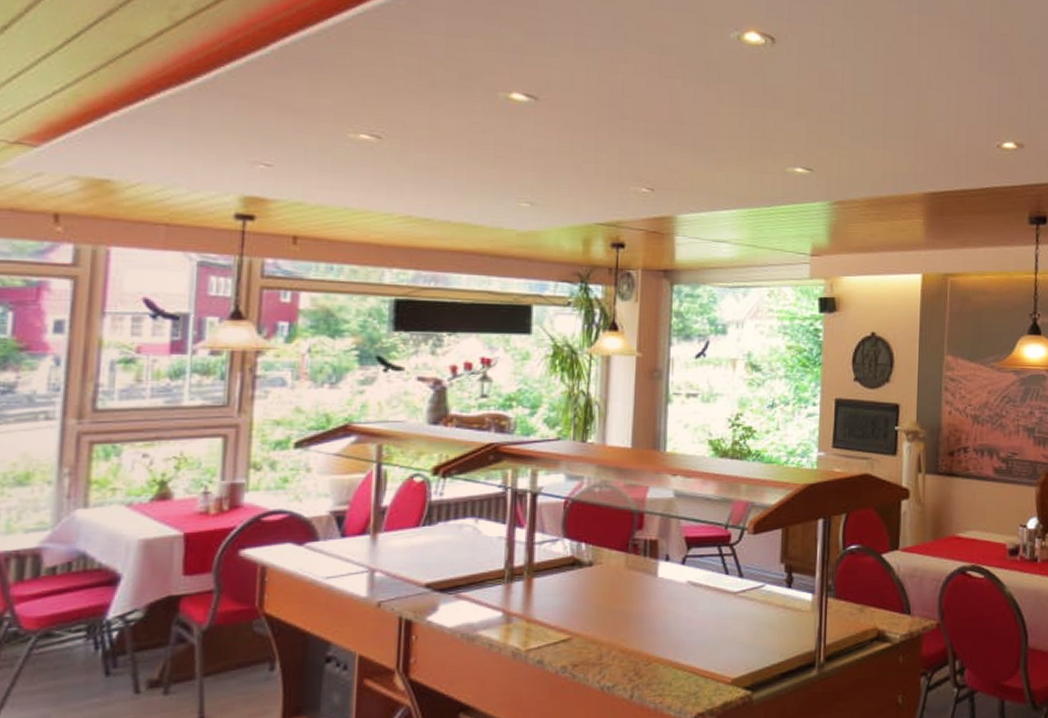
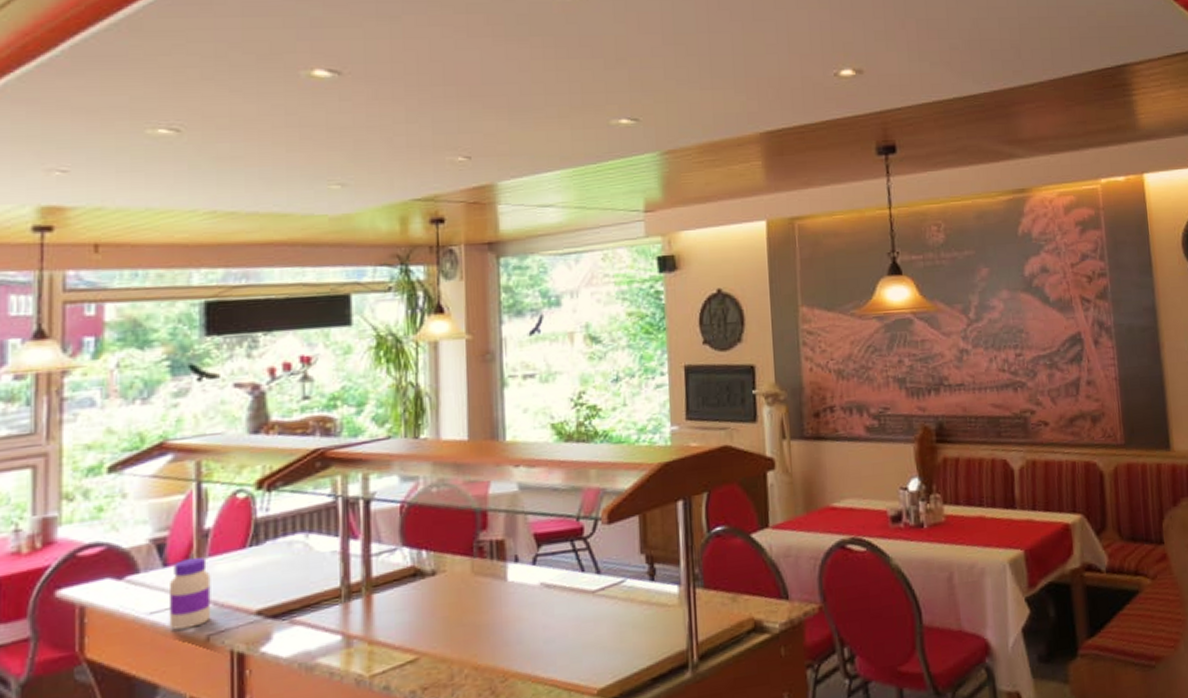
jar: none [343,532,385,595] -> present [168,557,211,630]

